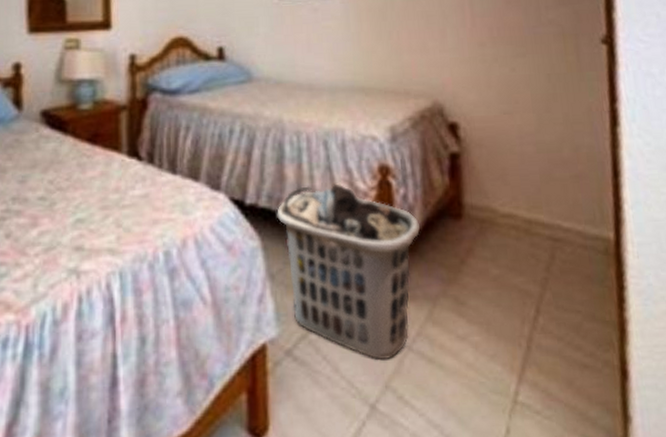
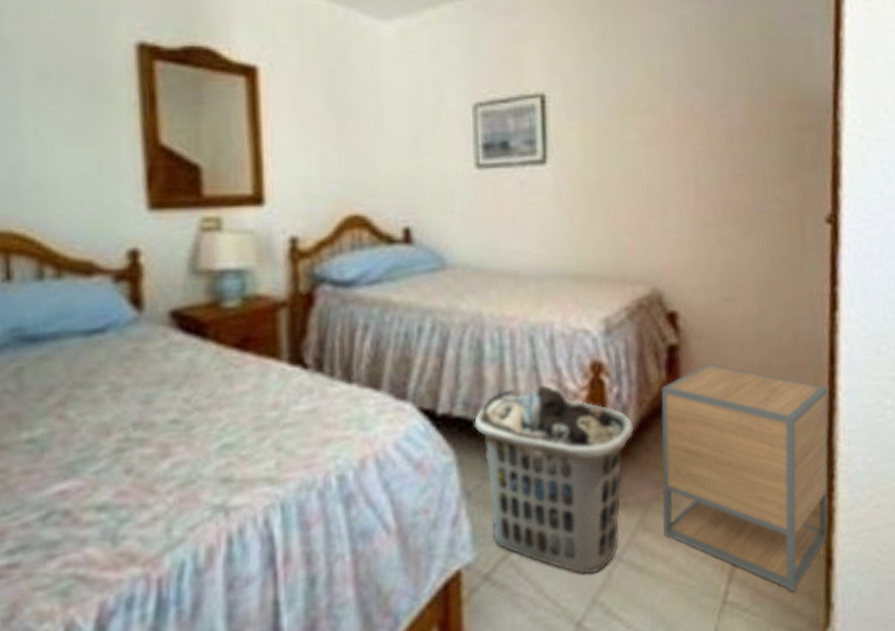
nightstand: none [444,171,621,400] -> present [660,363,829,592]

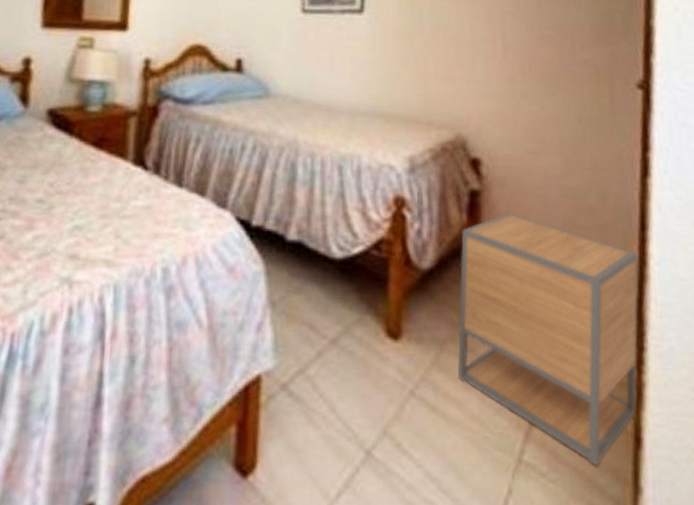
clothes hamper: present [474,385,635,575] -> none [283,212,433,403]

